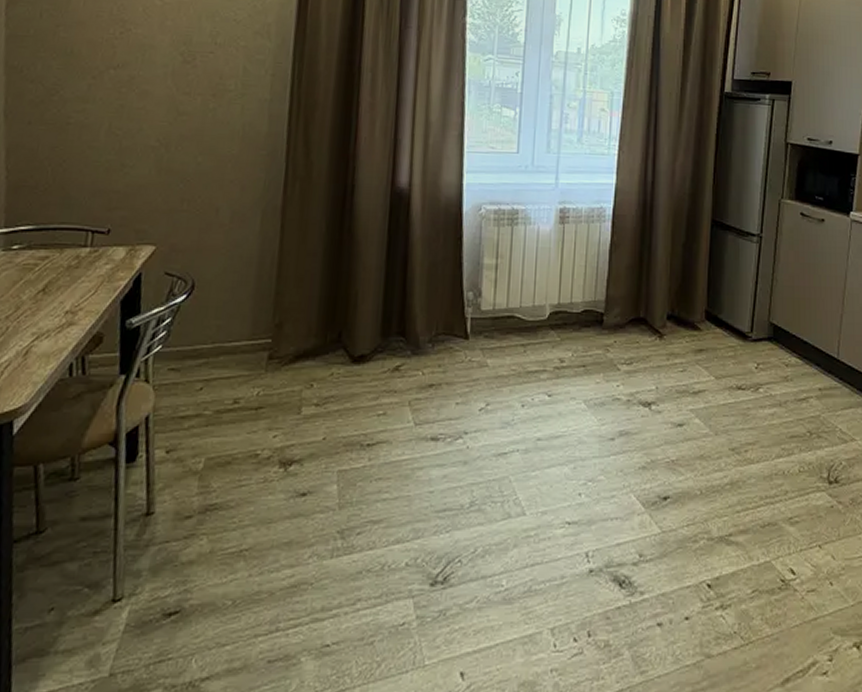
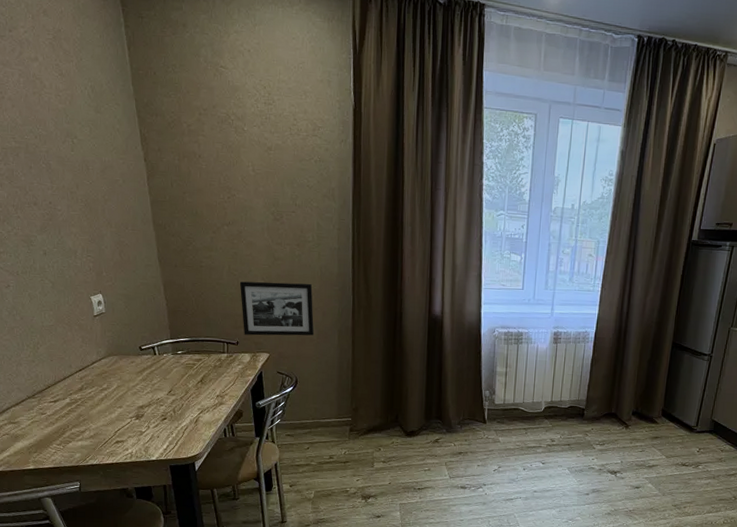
picture frame: none [120,144,230,221] -> present [239,281,315,336]

